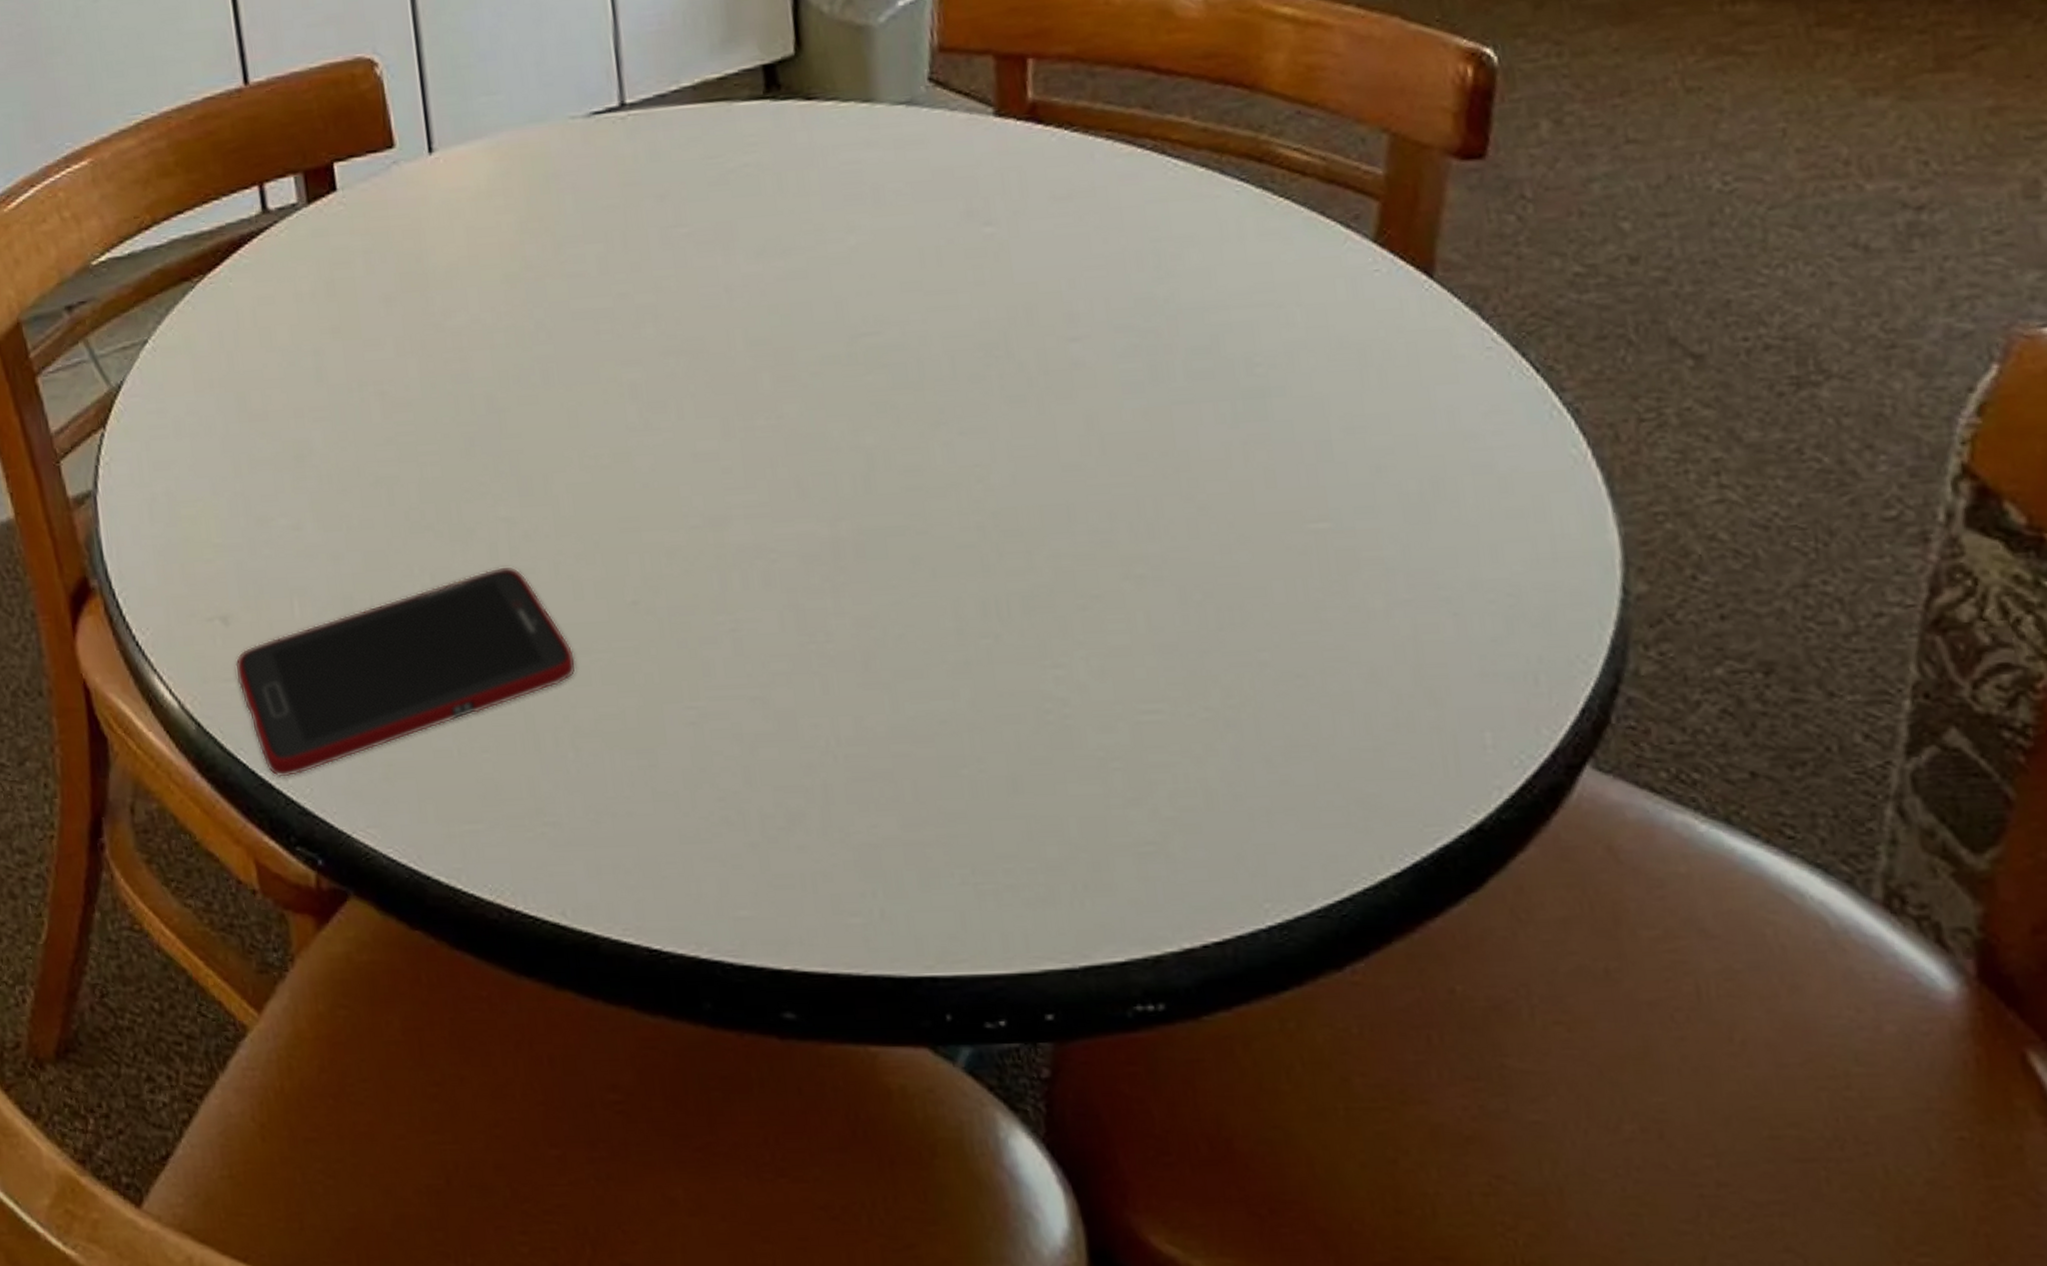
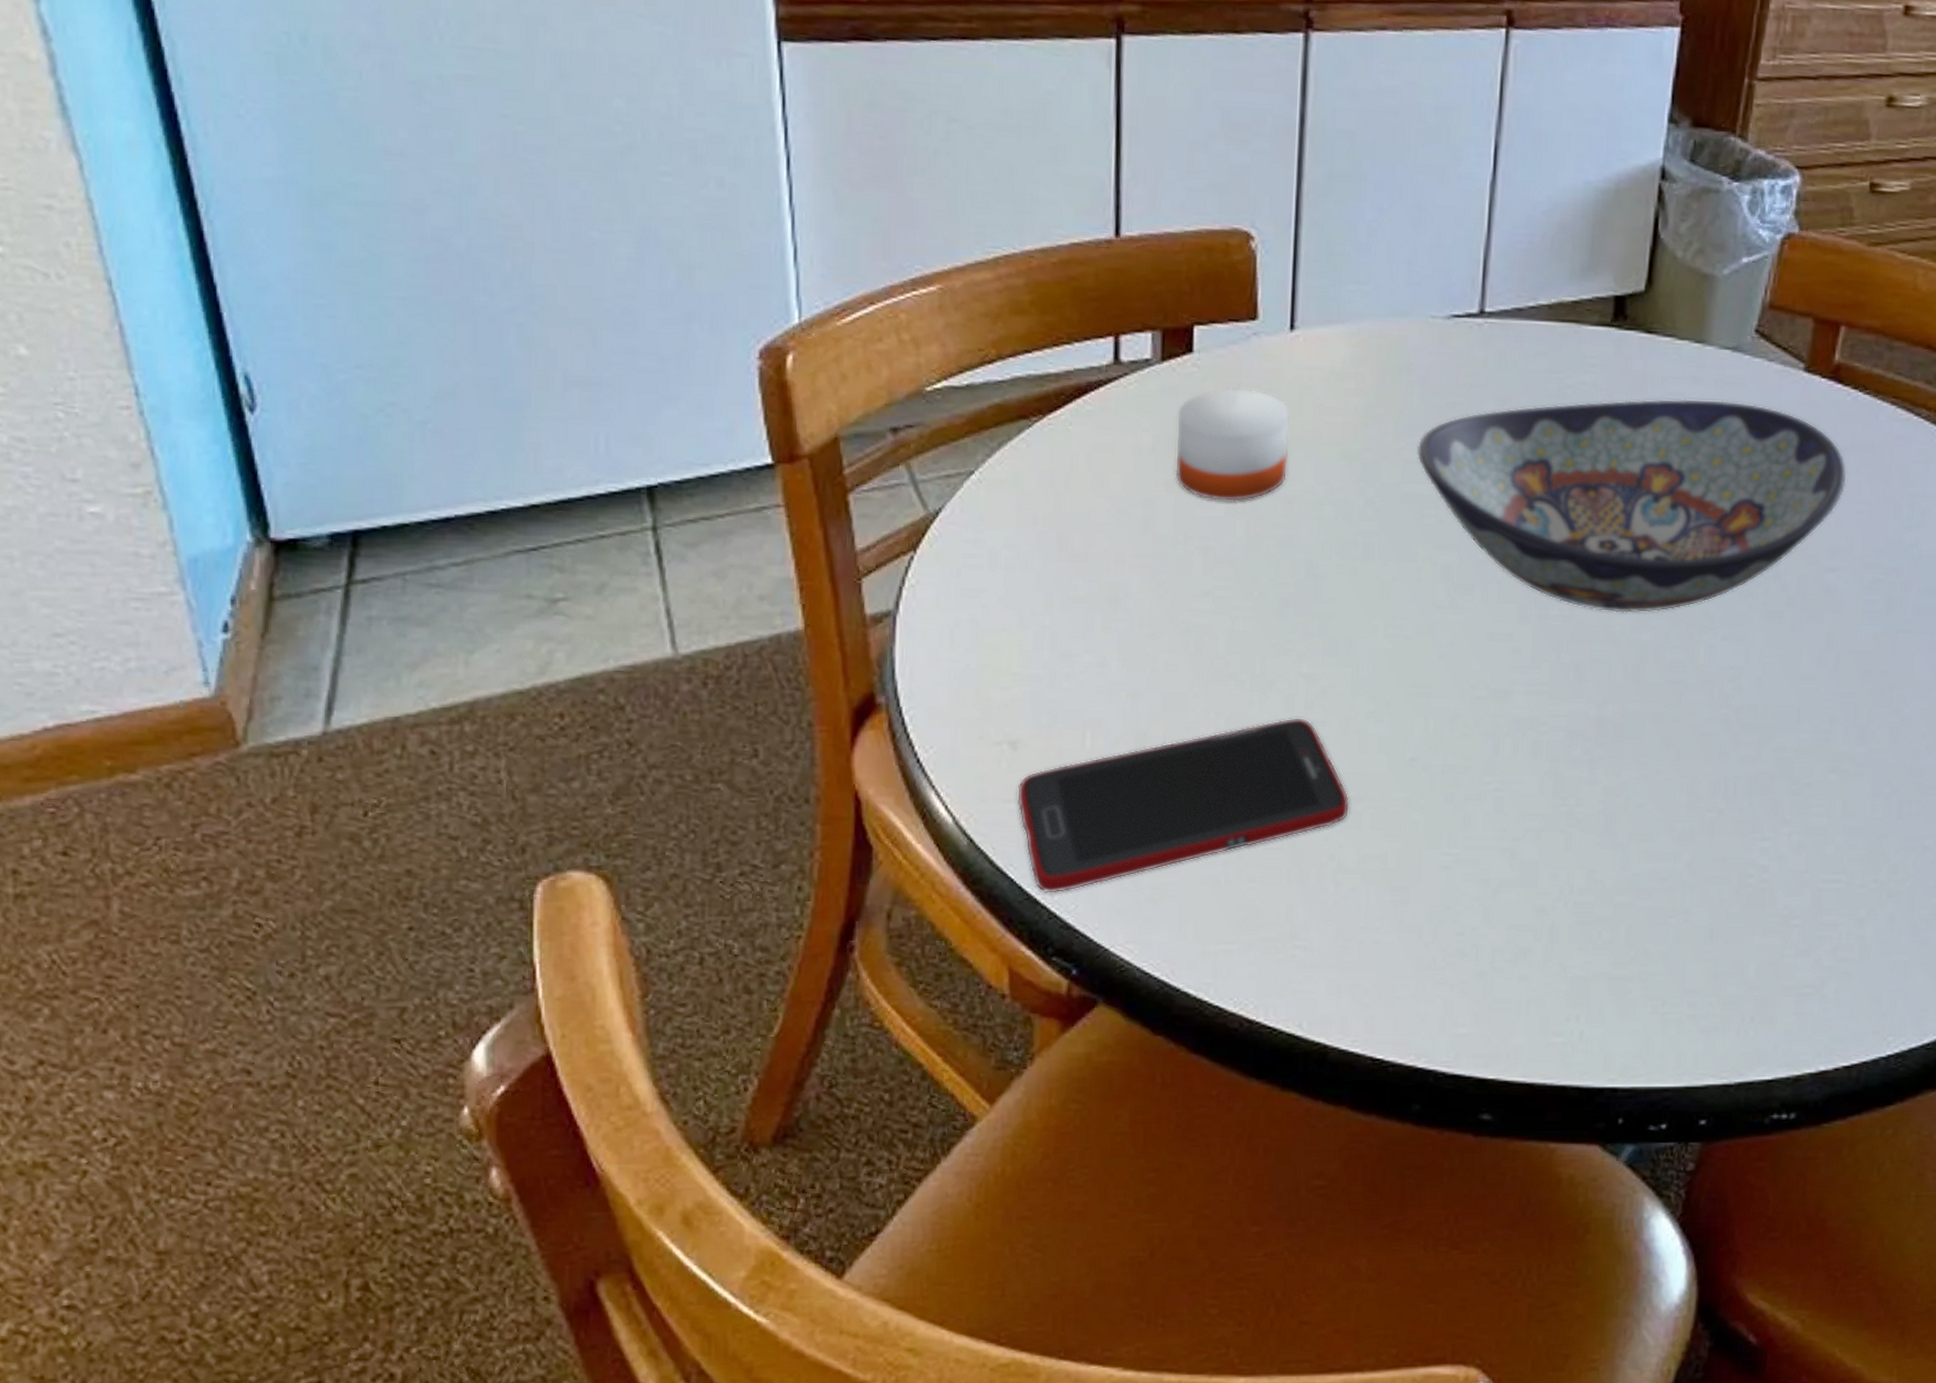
candle: none [330,220,451,342] -> present [1175,387,1291,502]
decorative bowl: none [579,161,1072,417] -> present [1416,398,1847,613]

